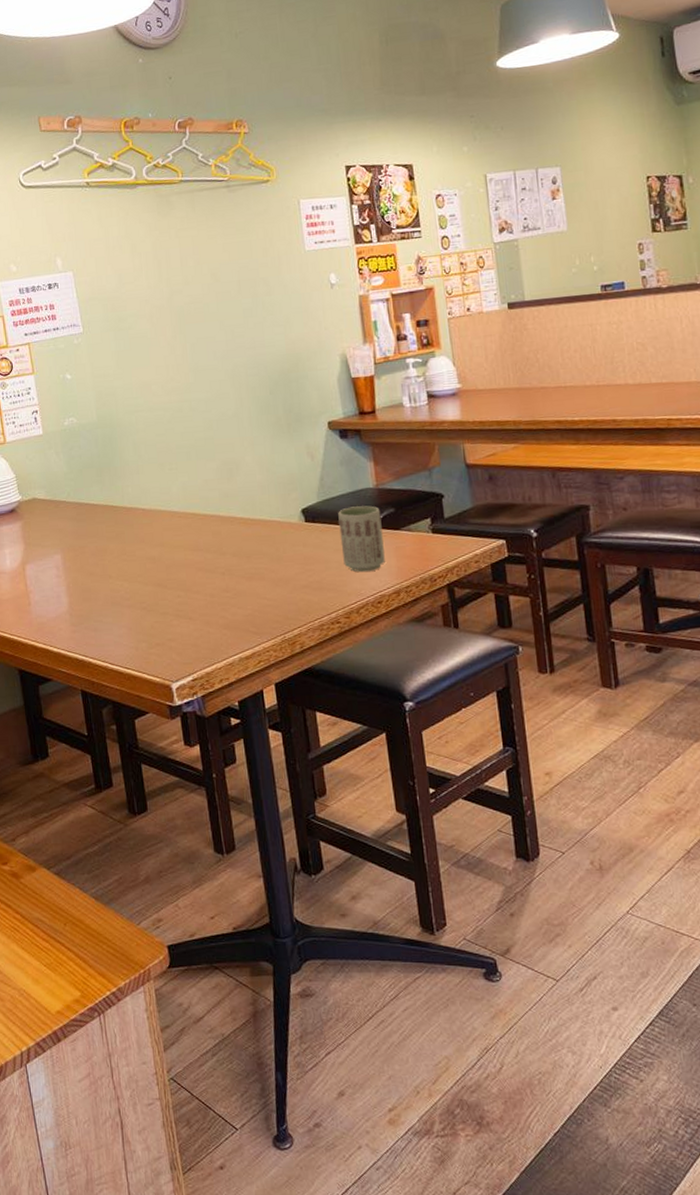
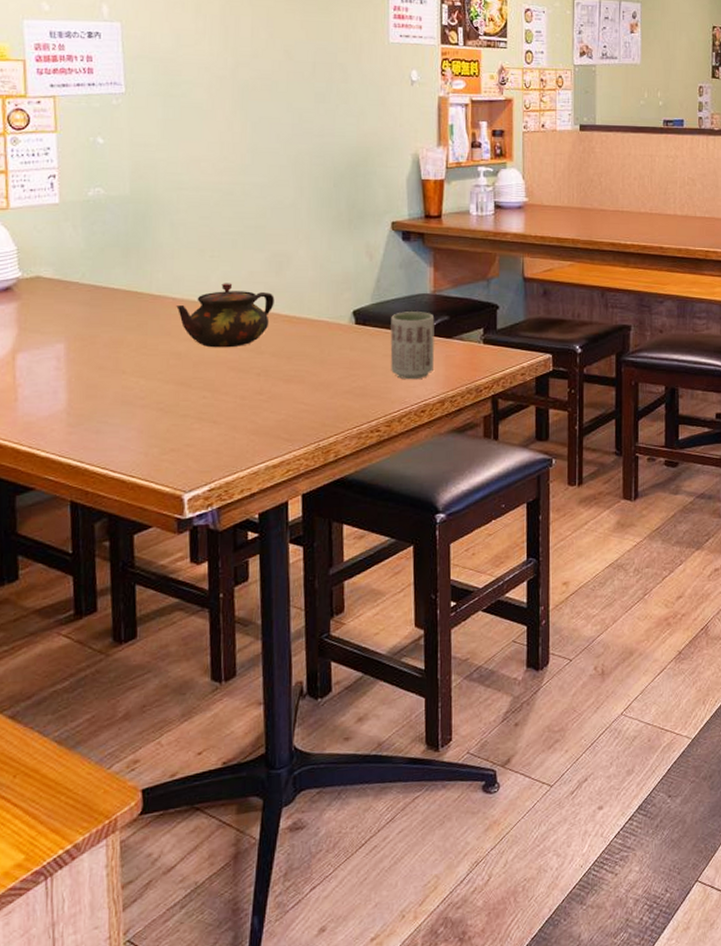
teapot: none [146,492,230,552] -> present [176,283,275,348]

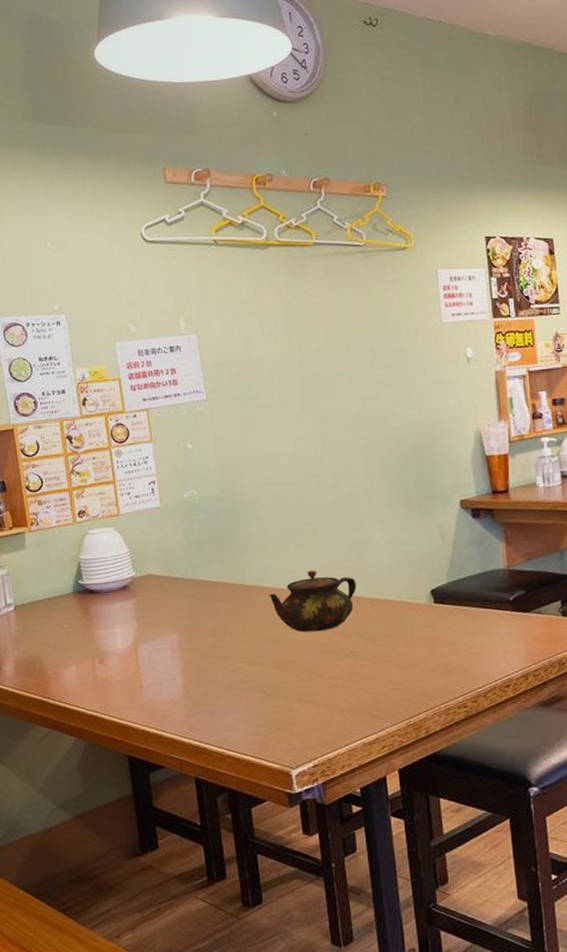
cup: present [390,312,435,380] -> none [468,587,514,656]

